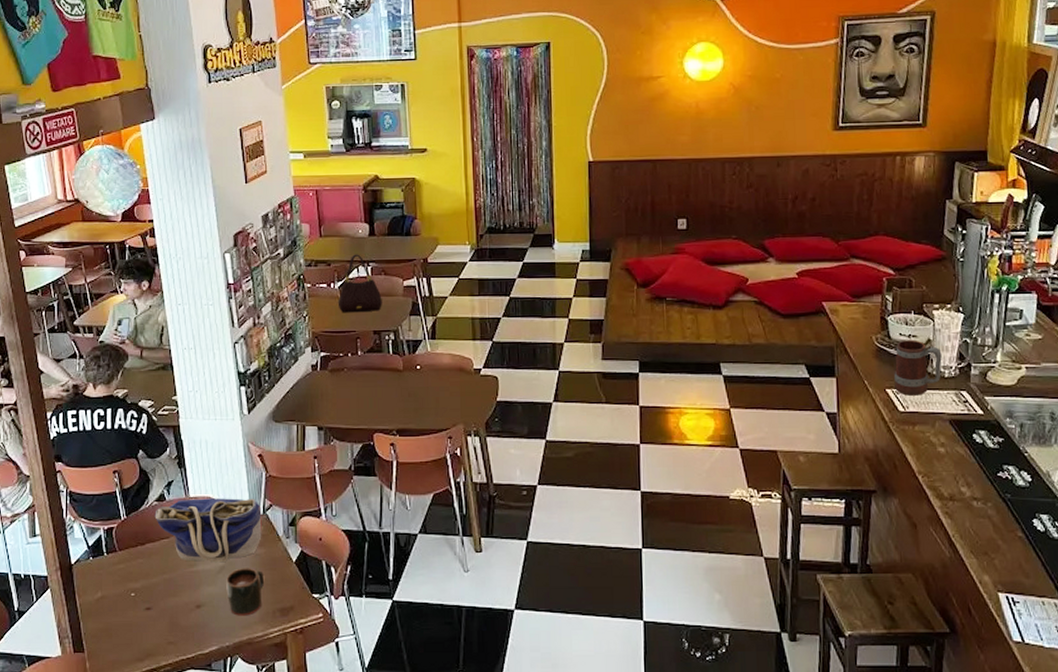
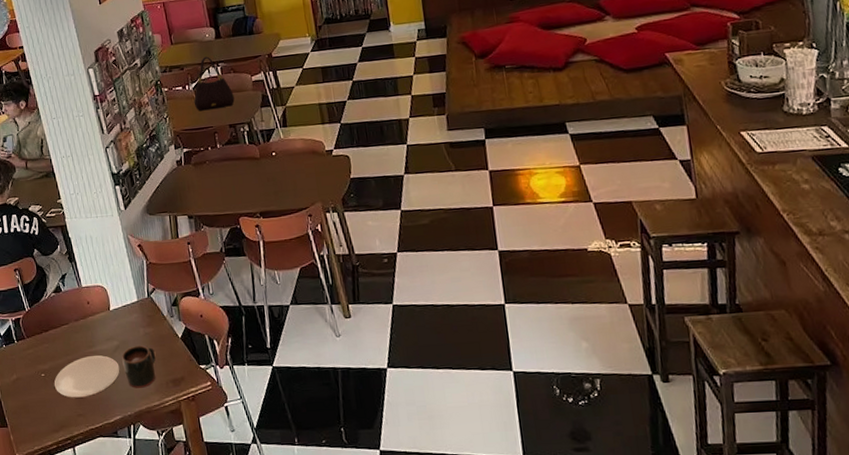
plate: none [144,576,222,623] -> present [54,355,120,398]
tote bag: present [154,498,262,563] -> none [53,283,149,343]
beer mug: present [894,340,942,396] -> none [747,80,799,136]

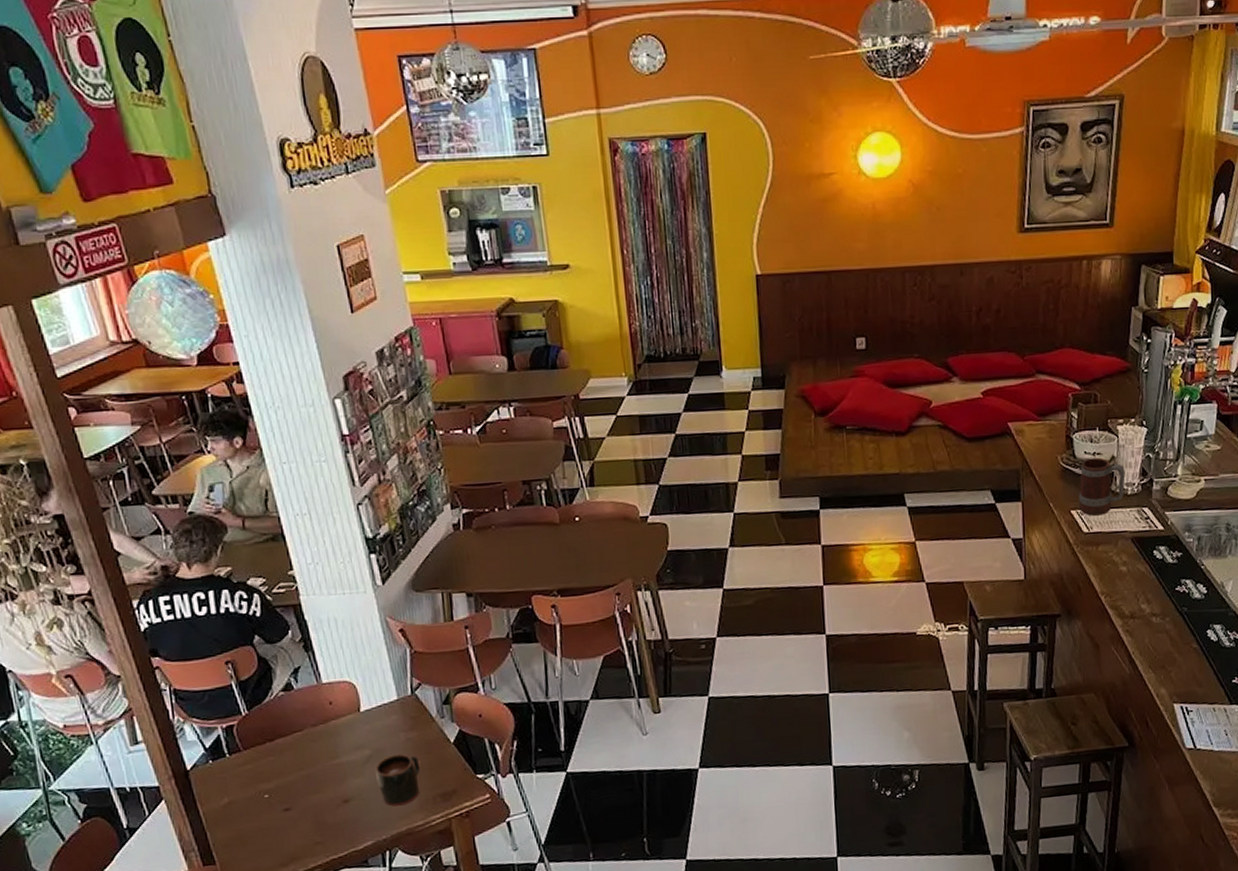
plate: present [54,355,120,398] -> none [281,768,373,823]
handbag: present [193,56,235,111] -> none [477,393,531,463]
beer mug: none [747,80,799,136] -> present [1079,457,1125,516]

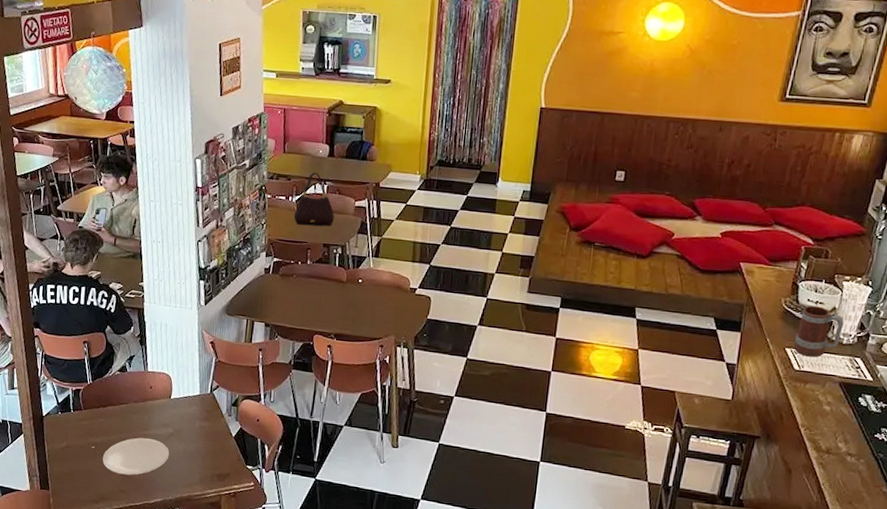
plate: none [281,768,373,823] -> present [102,437,170,476]
mug: present [375,754,421,806] -> none [173,436,207,477]
handbag: none [477,393,531,463] -> present [293,172,335,226]

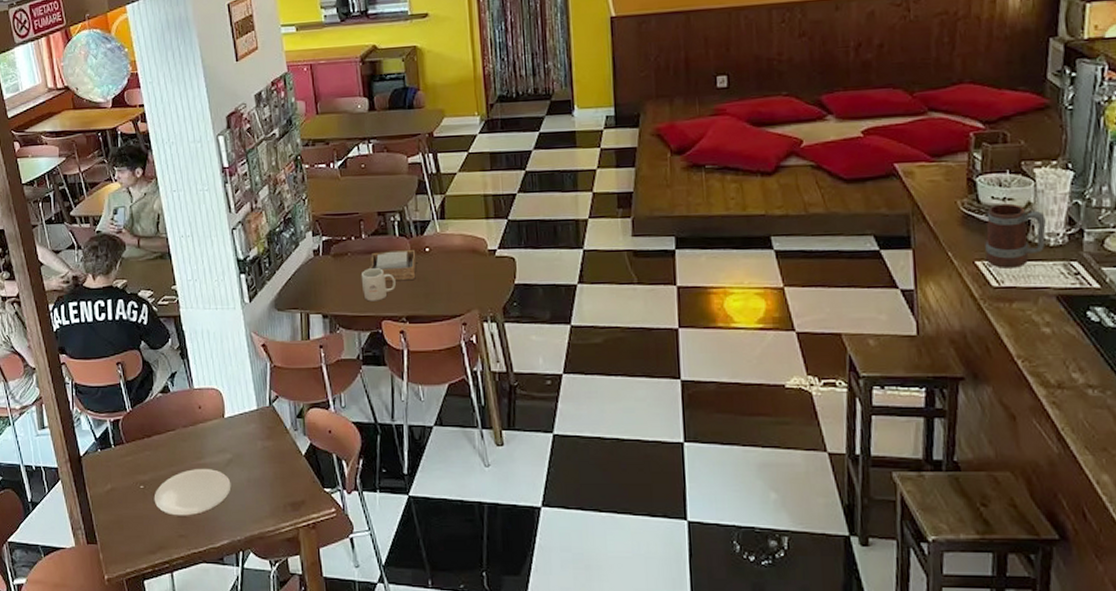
handbag: present [293,172,335,226] -> none [338,131,387,194]
mug: none [301,290,331,319] -> present [361,268,397,302]
napkin holder: none [310,277,351,305] -> present [370,249,417,282]

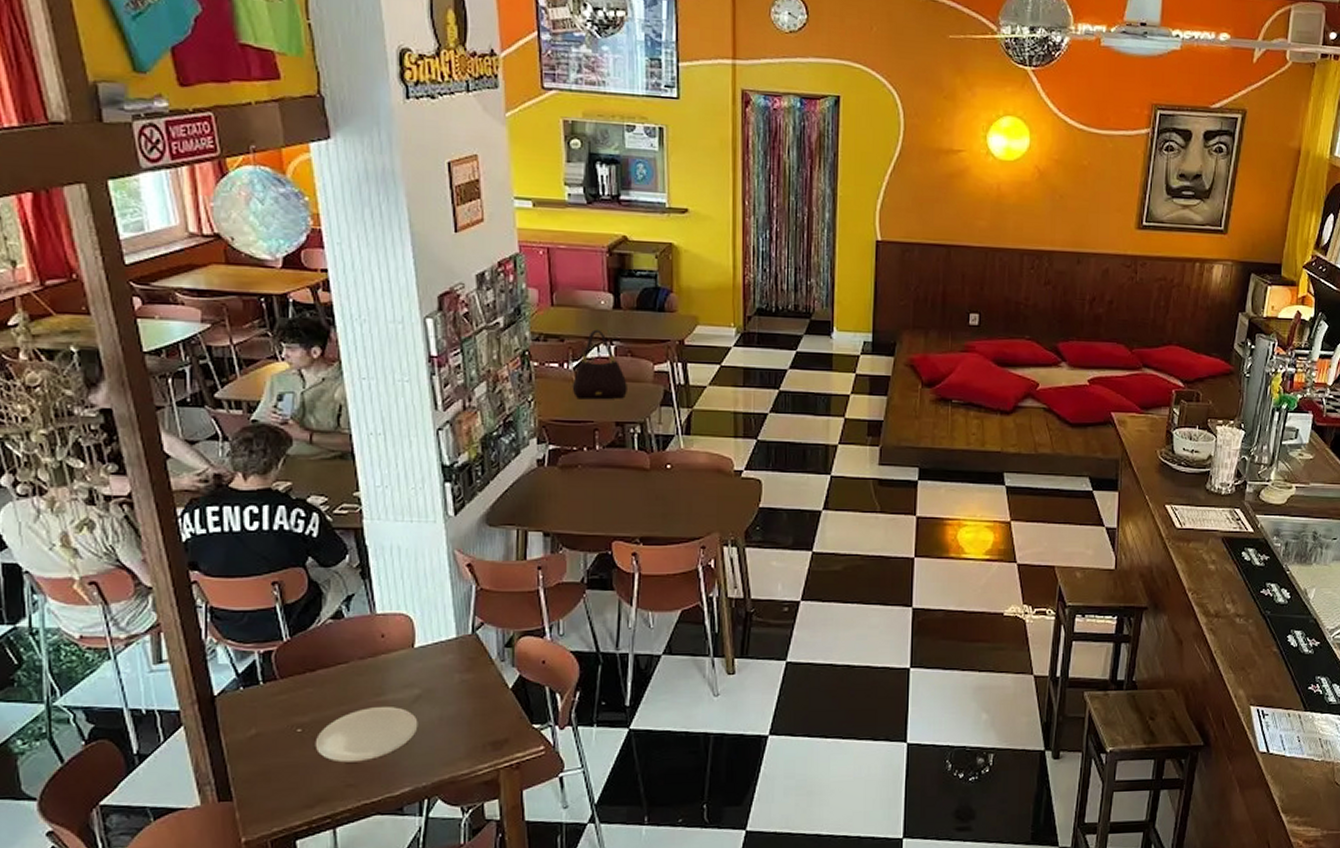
handbag: none [338,131,387,194] -> present [572,329,629,400]
mug: present [361,268,397,302] -> none [591,483,632,520]
napkin holder: present [370,249,417,282] -> none [602,465,656,499]
beer mug: present [985,203,1046,268] -> none [1174,455,1221,512]

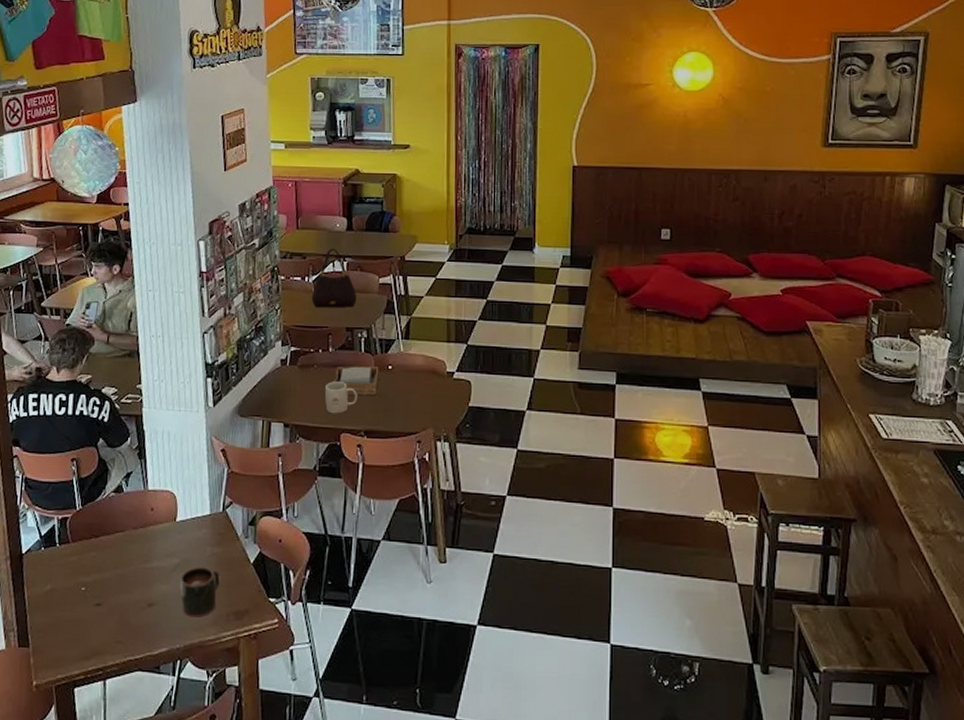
plate: present [315,707,418,763] -> none [94,572,176,621]
mug: none [423,696,473,752] -> present [180,567,220,618]
mug: none [591,483,632,520] -> present [324,381,358,414]
napkin holder: none [602,465,656,499] -> present [334,365,379,396]

